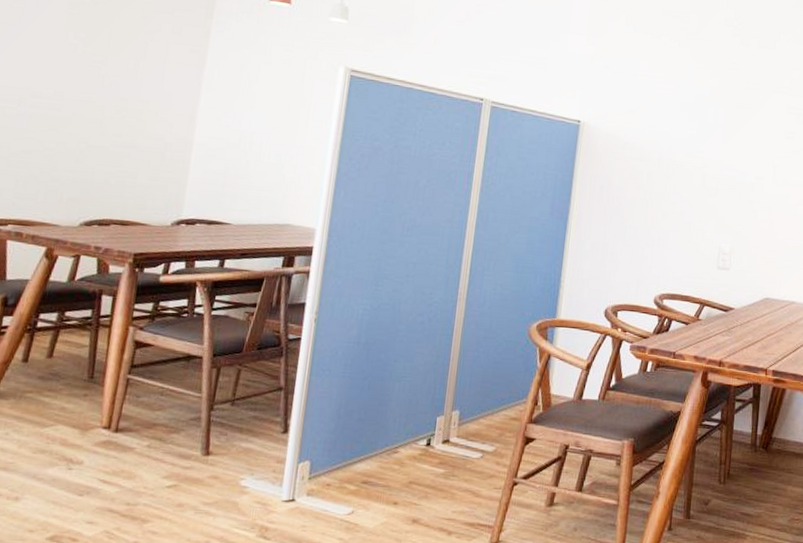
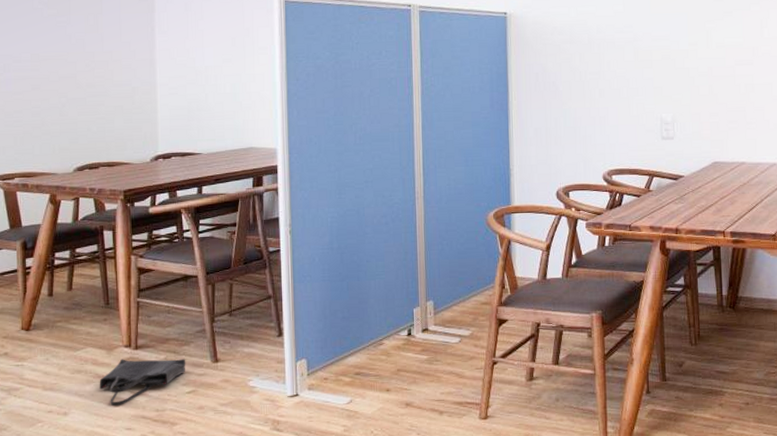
tote bag: none [63,441,173,496] -> present [99,359,186,407]

